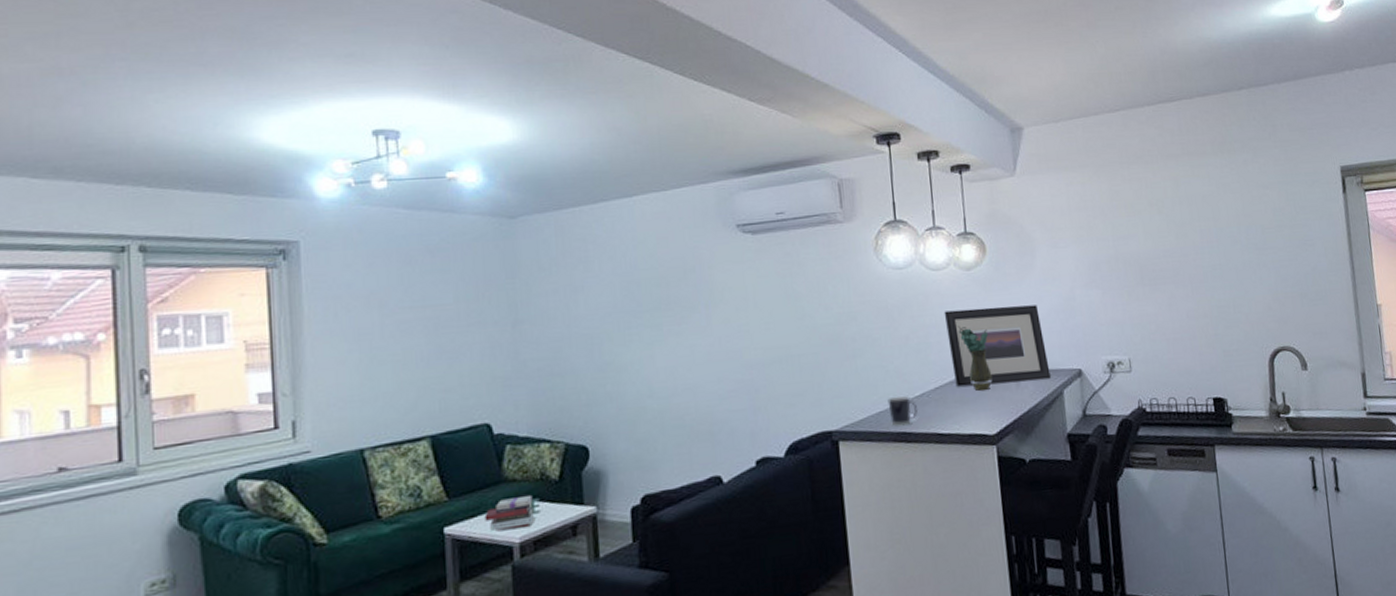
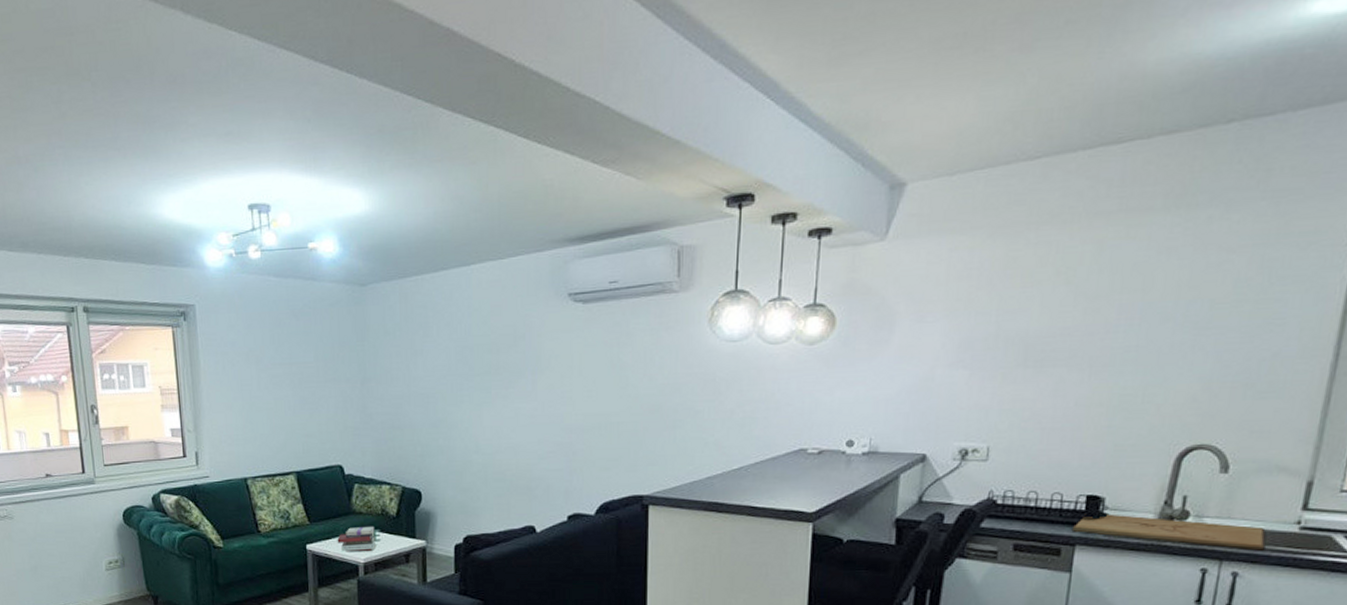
mug: present [887,396,918,426] -> none [702,469,733,496]
picture frame: present [944,305,1051,387] -> none [776,384,888,463]
vase: present [958,326,993,391] -> none [789,402,824,468]
cutting board: none [1208,413,1349,438] -> present [1071,514,1266,552]

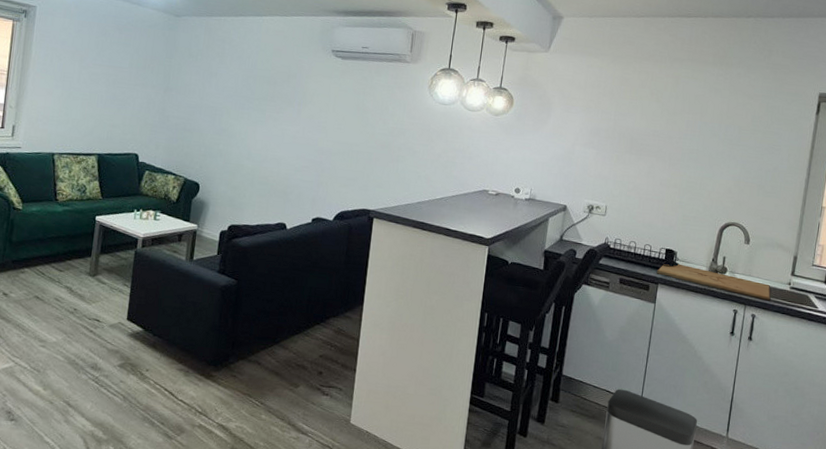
books: present [337,527,377,552] -> none [123,206,157,228]

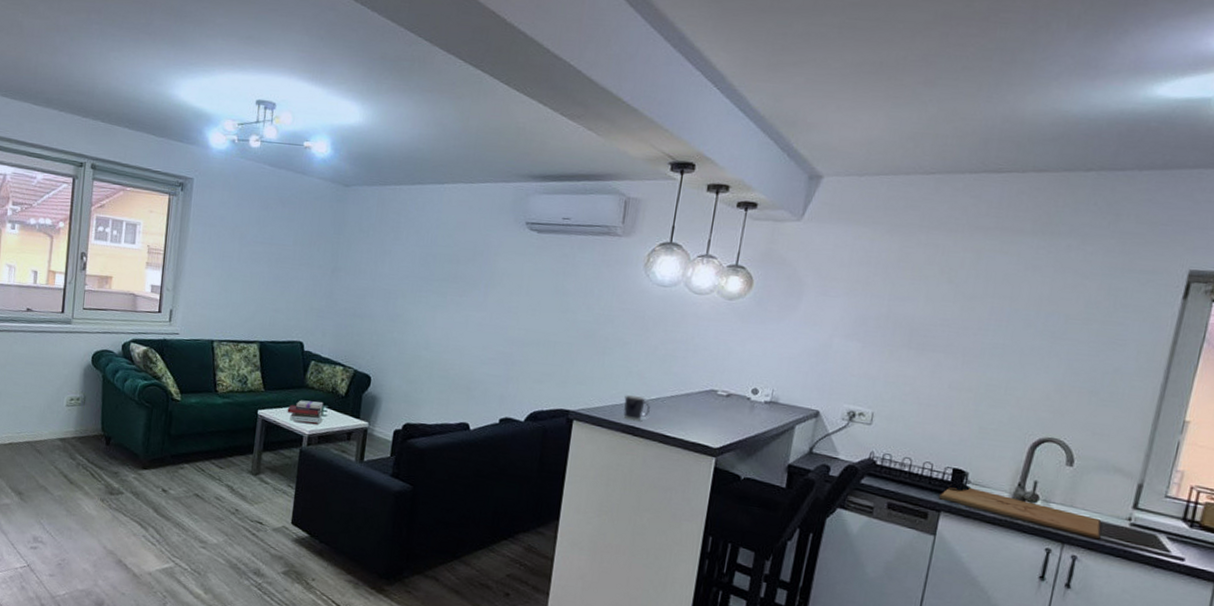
books: none [123,206,157,228] -> present [287,400,324,424]
mug: none [414,196,436,218] -> present [622,395,650,421]

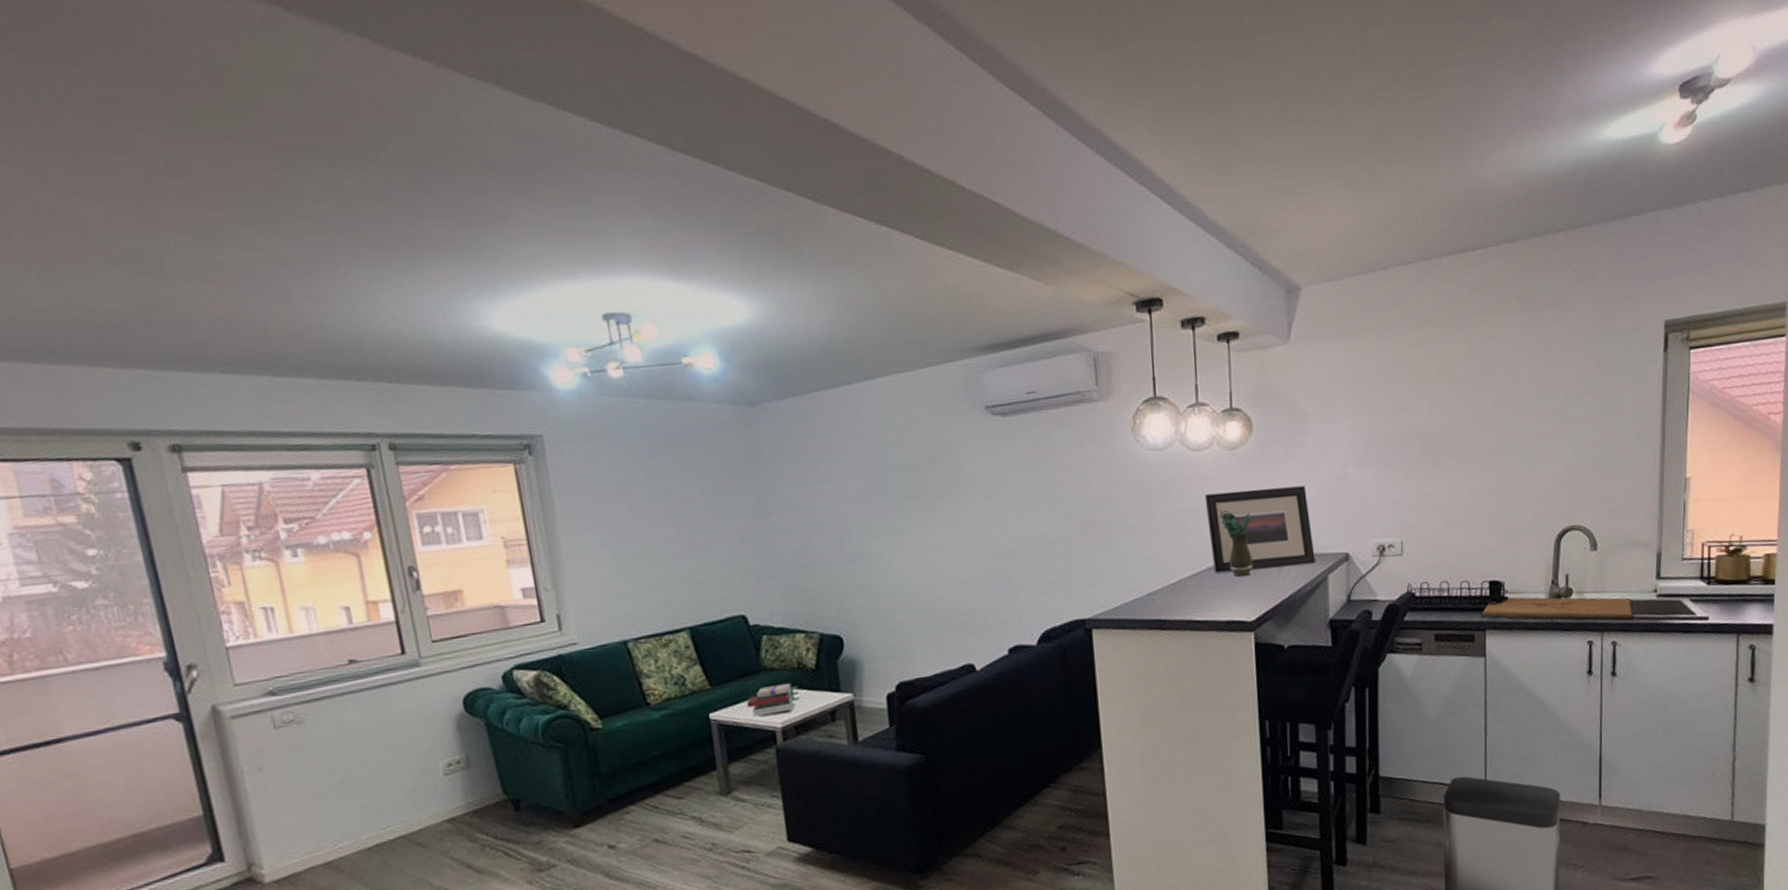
mug: present [622,395,650,421] -> none [1142,583,1173,614]
picture frame: none [691,332,791,413] -> present [1204,485,1315,573]
vase: none [705,347,735,408] -> present [1219,510,1253,577]

